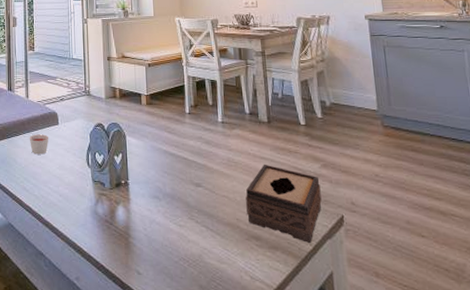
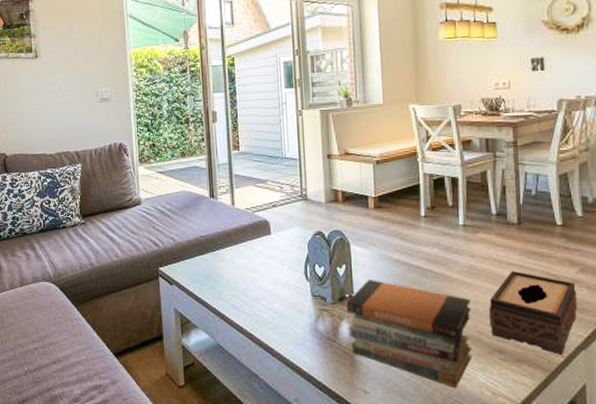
candle: present [29,134,49,155] -> none [237,246,261,269]
book stack: none [122,168,232,271] -> present [346,280,472,388]

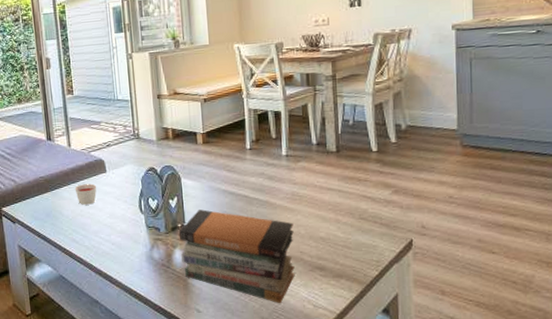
candle: none [237,246,261,269] -> present [74,183,97,205]
tissue box: present [489,270,577,356] -> none [310,195,391,270]

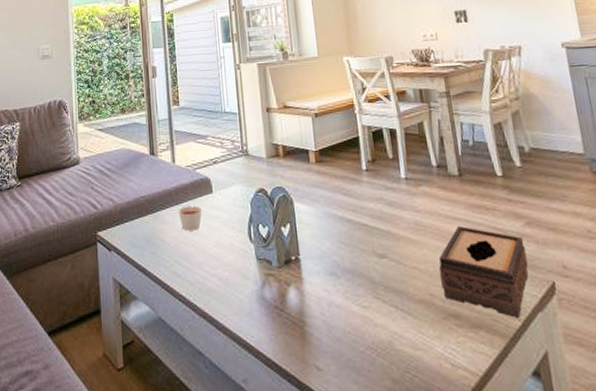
book stack: present [178,209,295,303] -> none [292,239,427,360]
tissue box: none [310,195,391,270] -> present [439,225,529,319]

